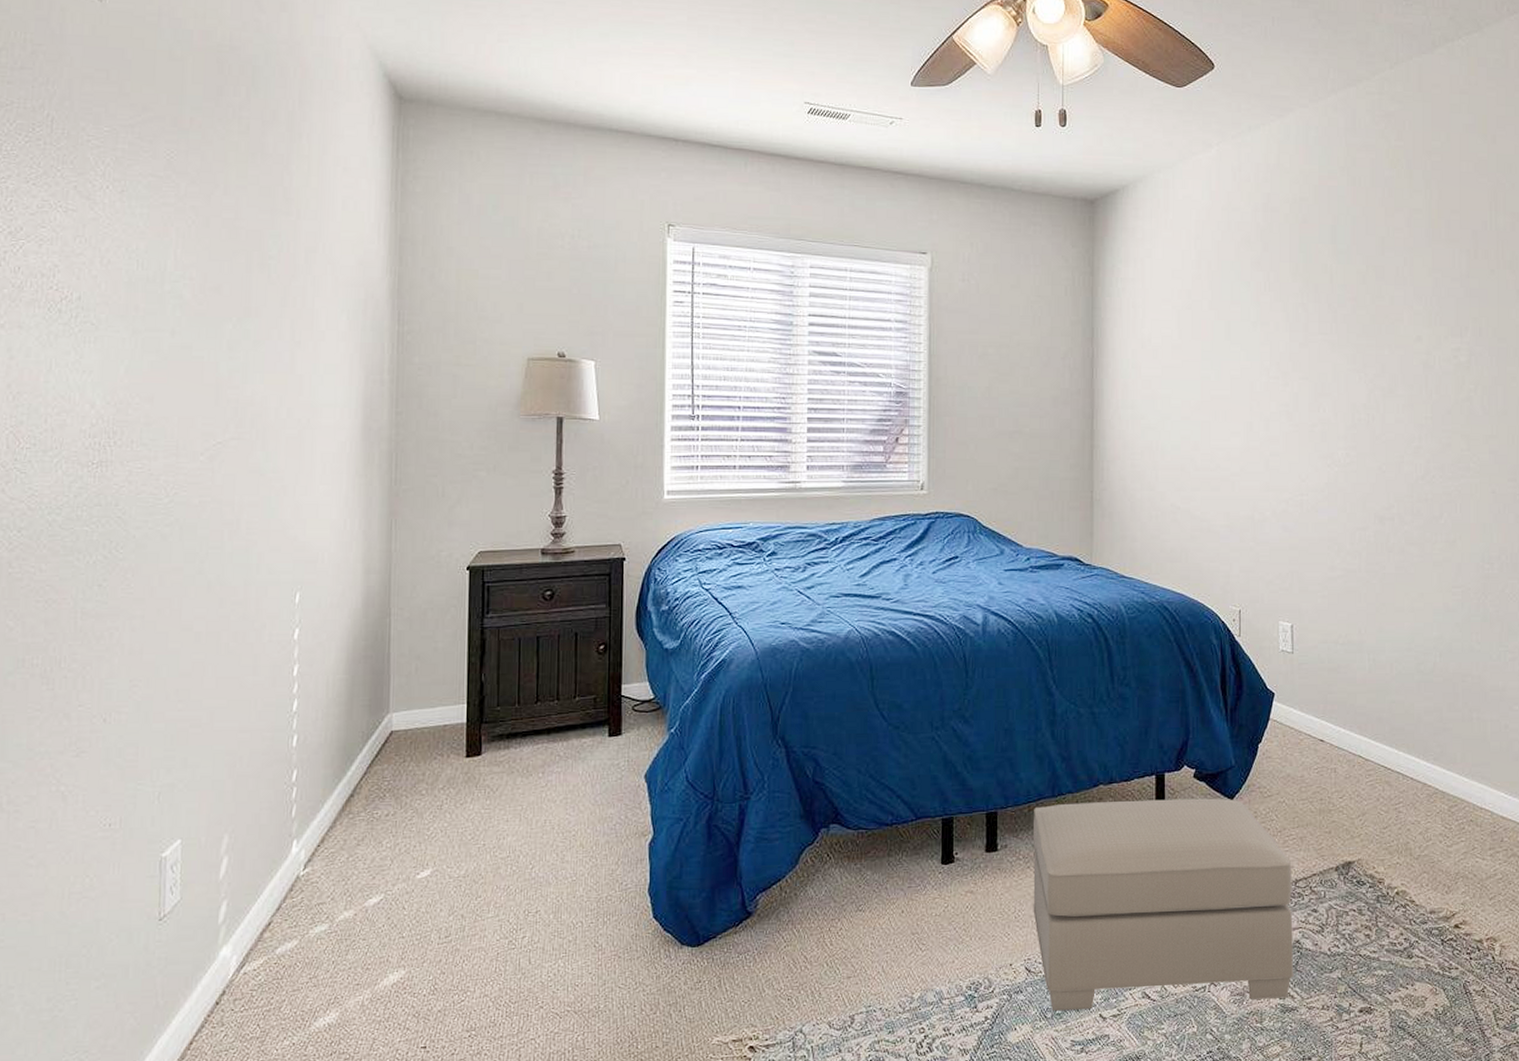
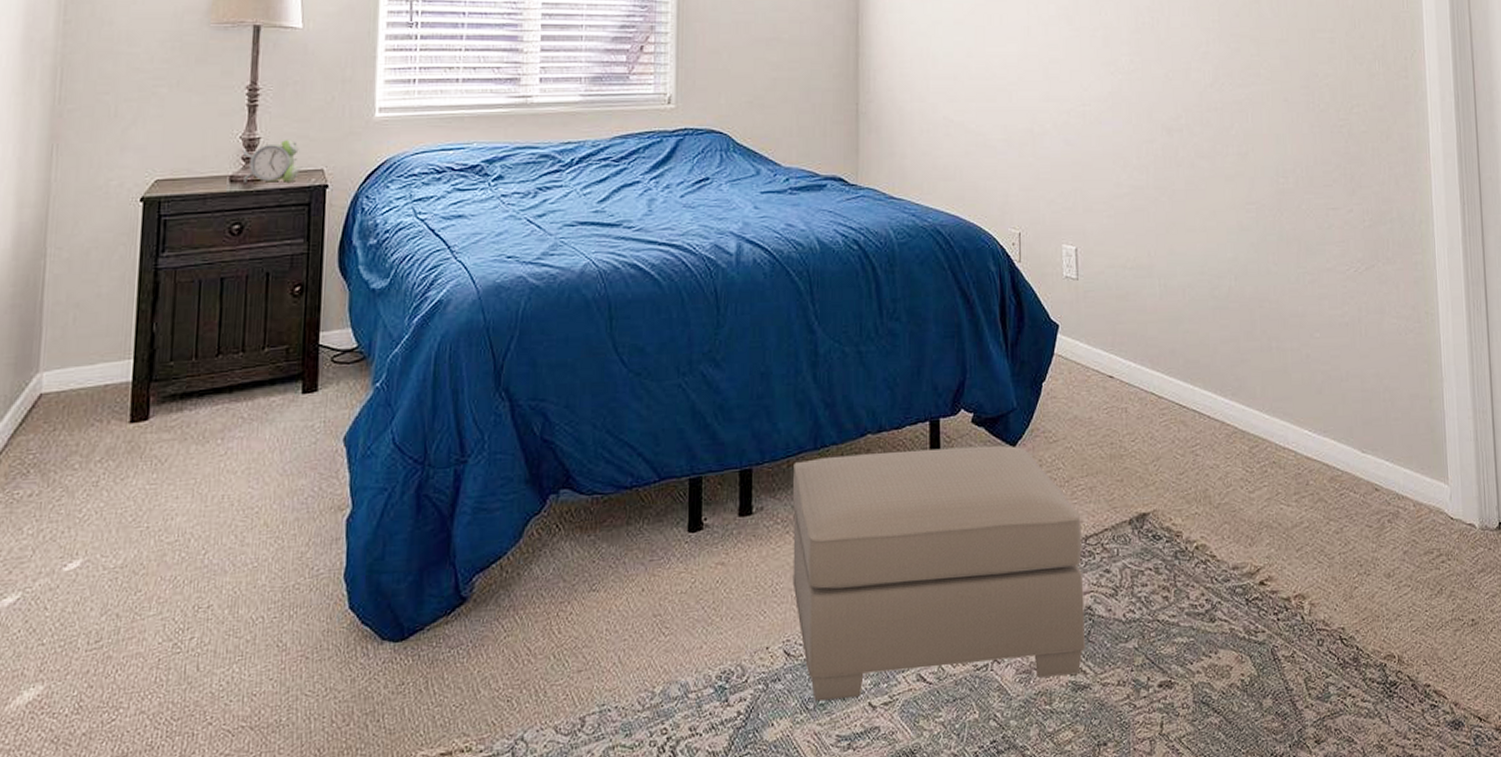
alarm clock: none [551,517,603,556] -> present [242,139,303,184]

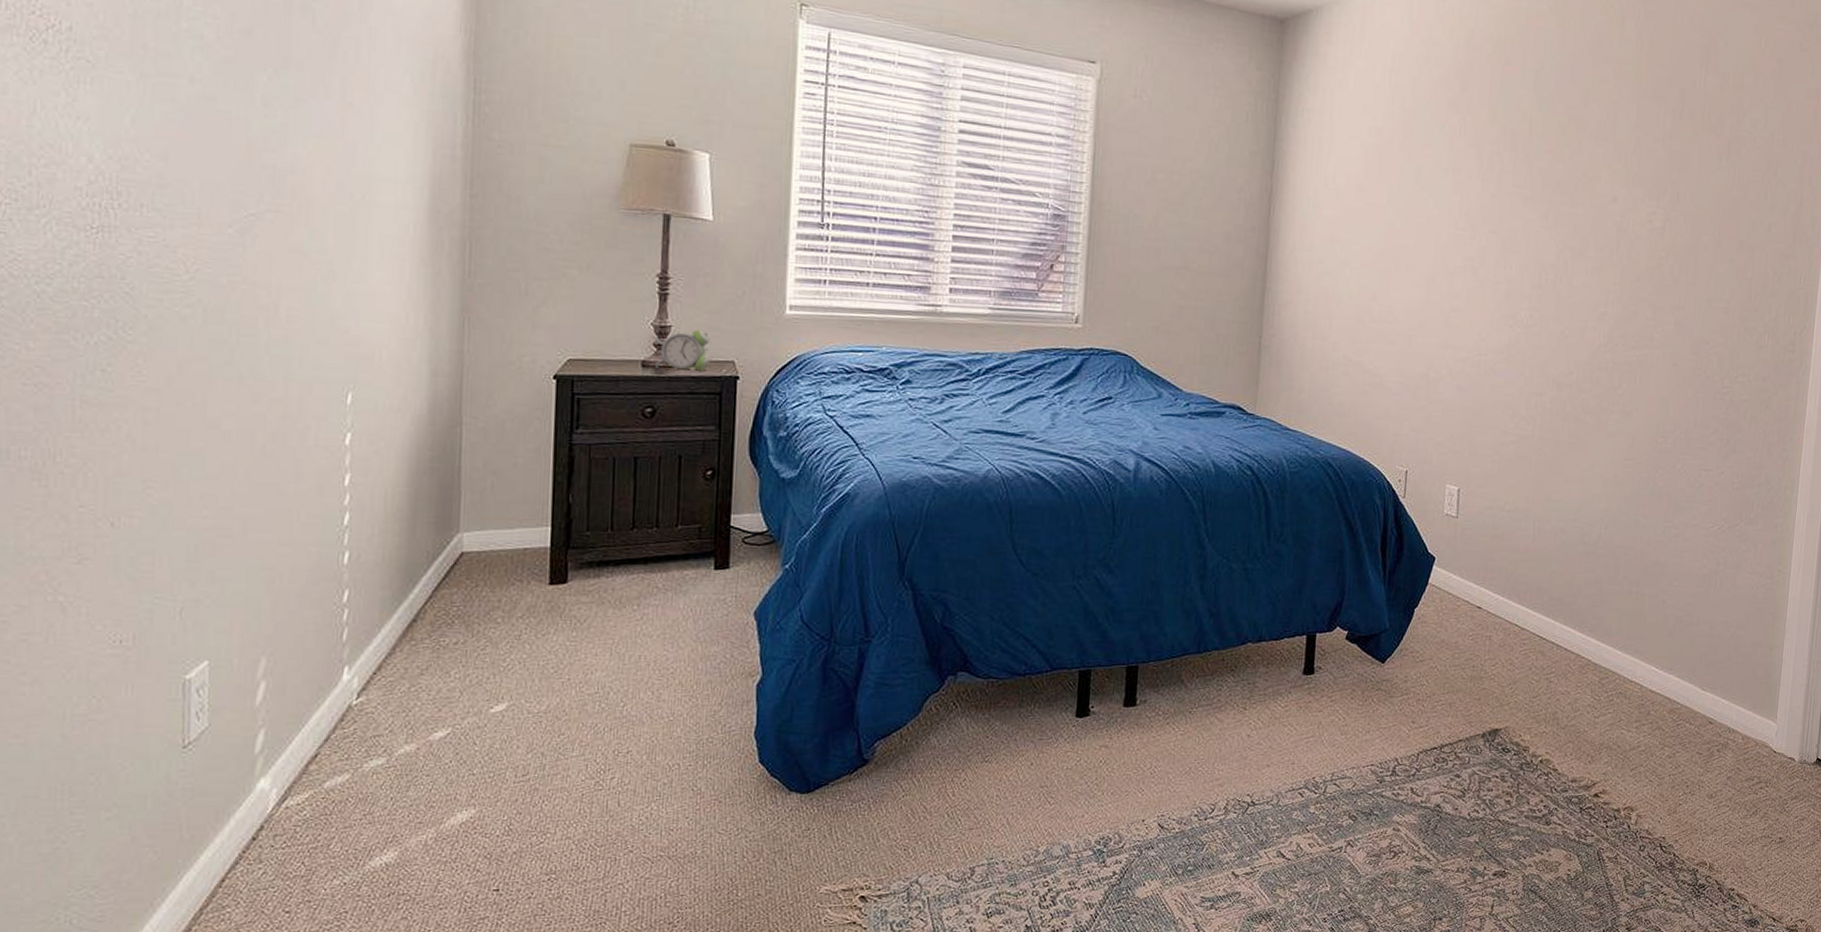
ottoman: present [792,445,1086,702] -> none [1170,659,1438,868]

